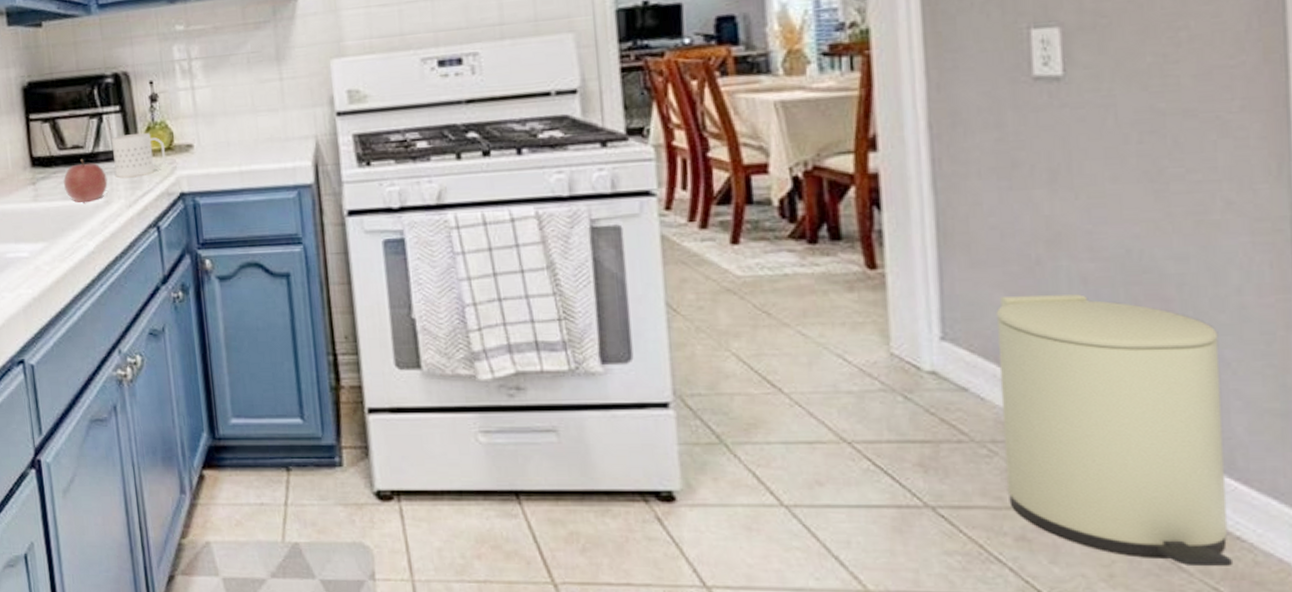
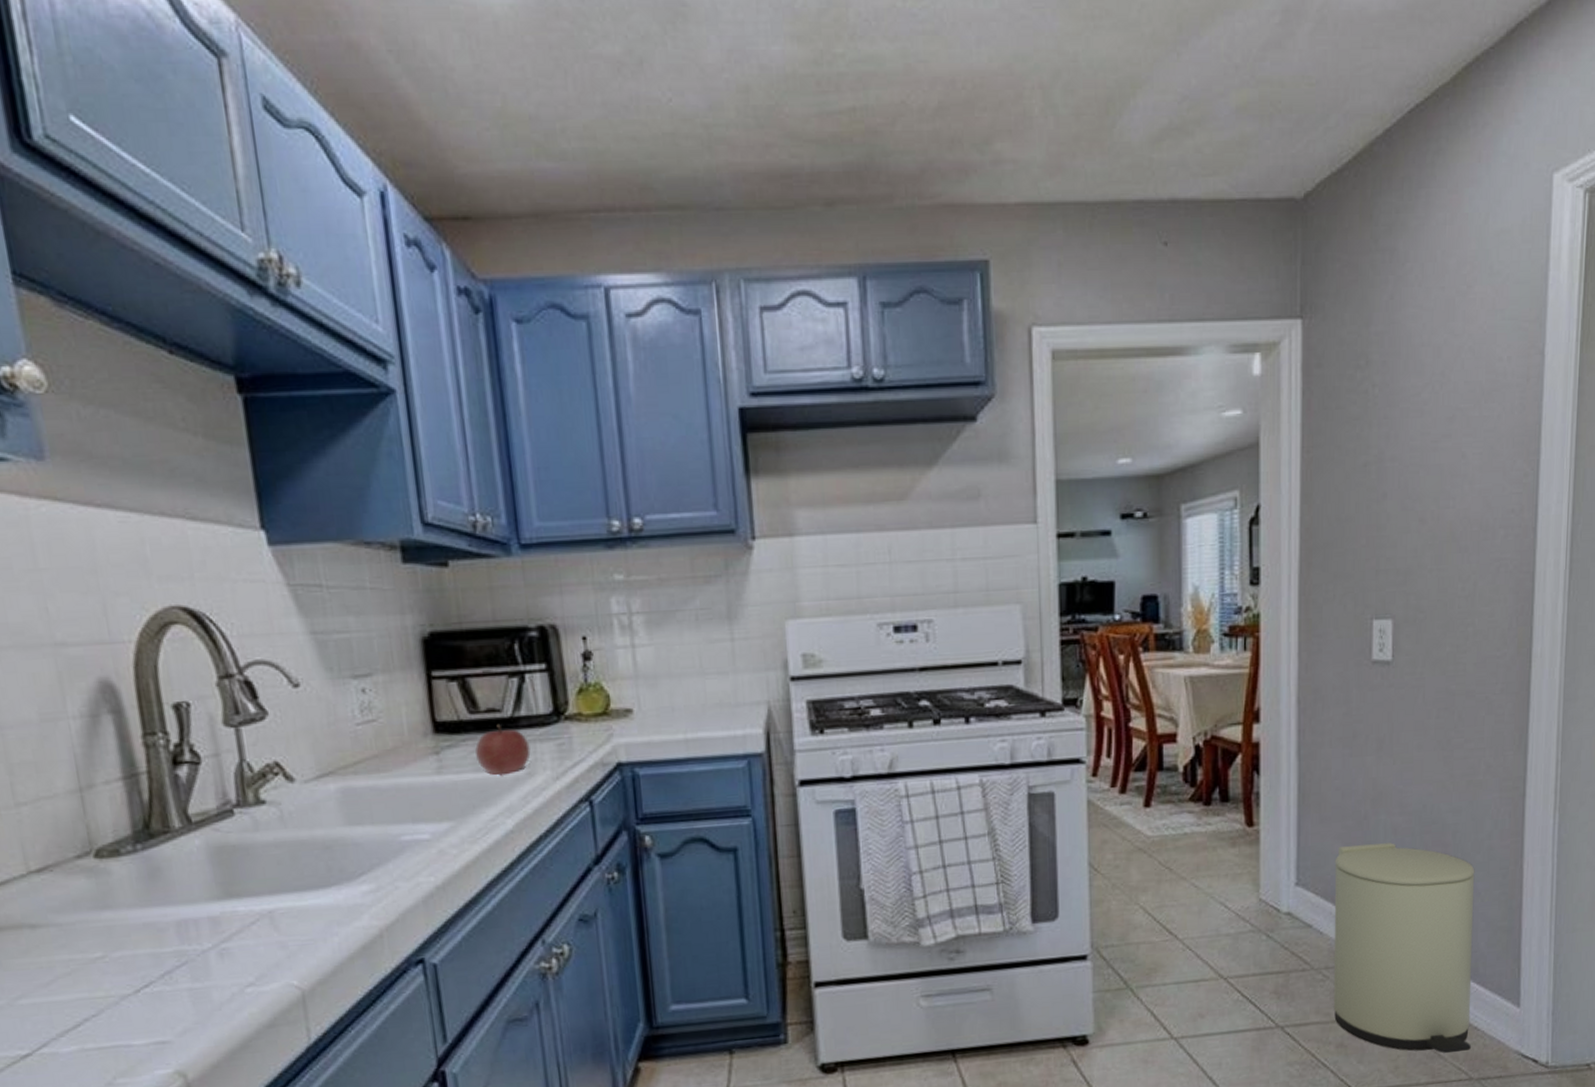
mug: present [111,132,167,179] -> none [534,695,602,748]

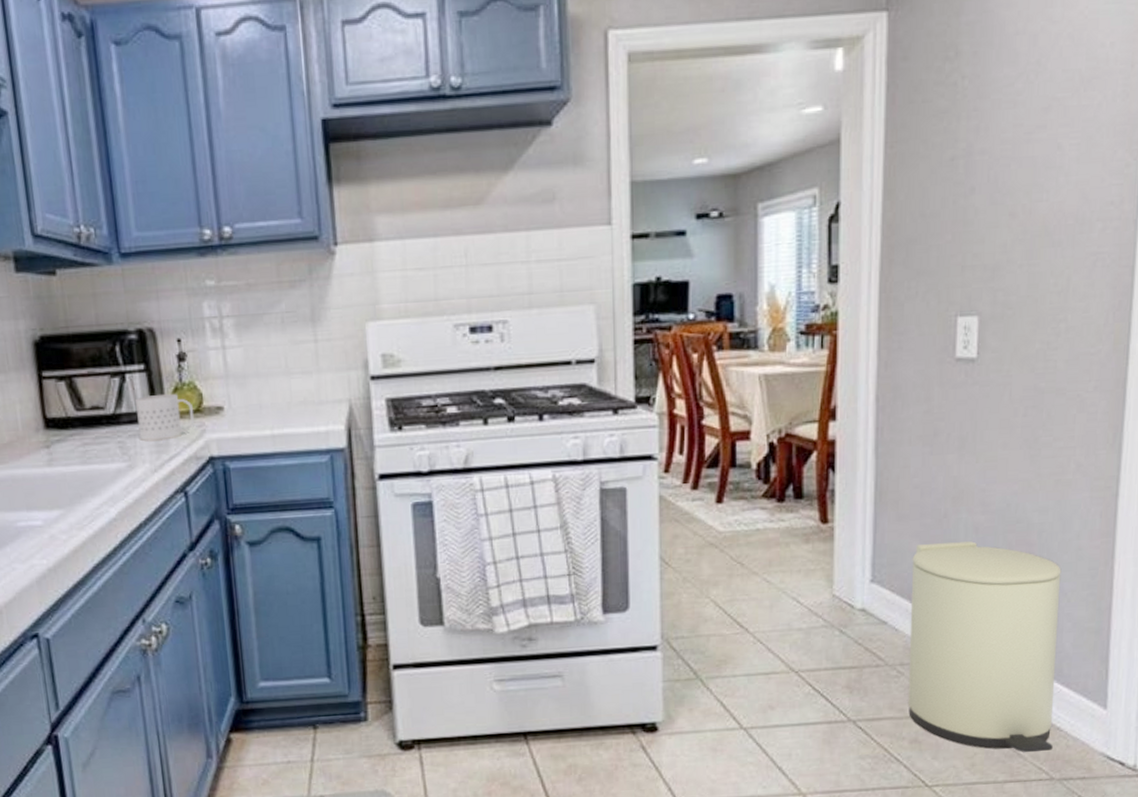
fruit: present [475,723,531,775] -> none [82,420,131,467]
mug: none [534,695,602,748] -> present [134,393,195,443]

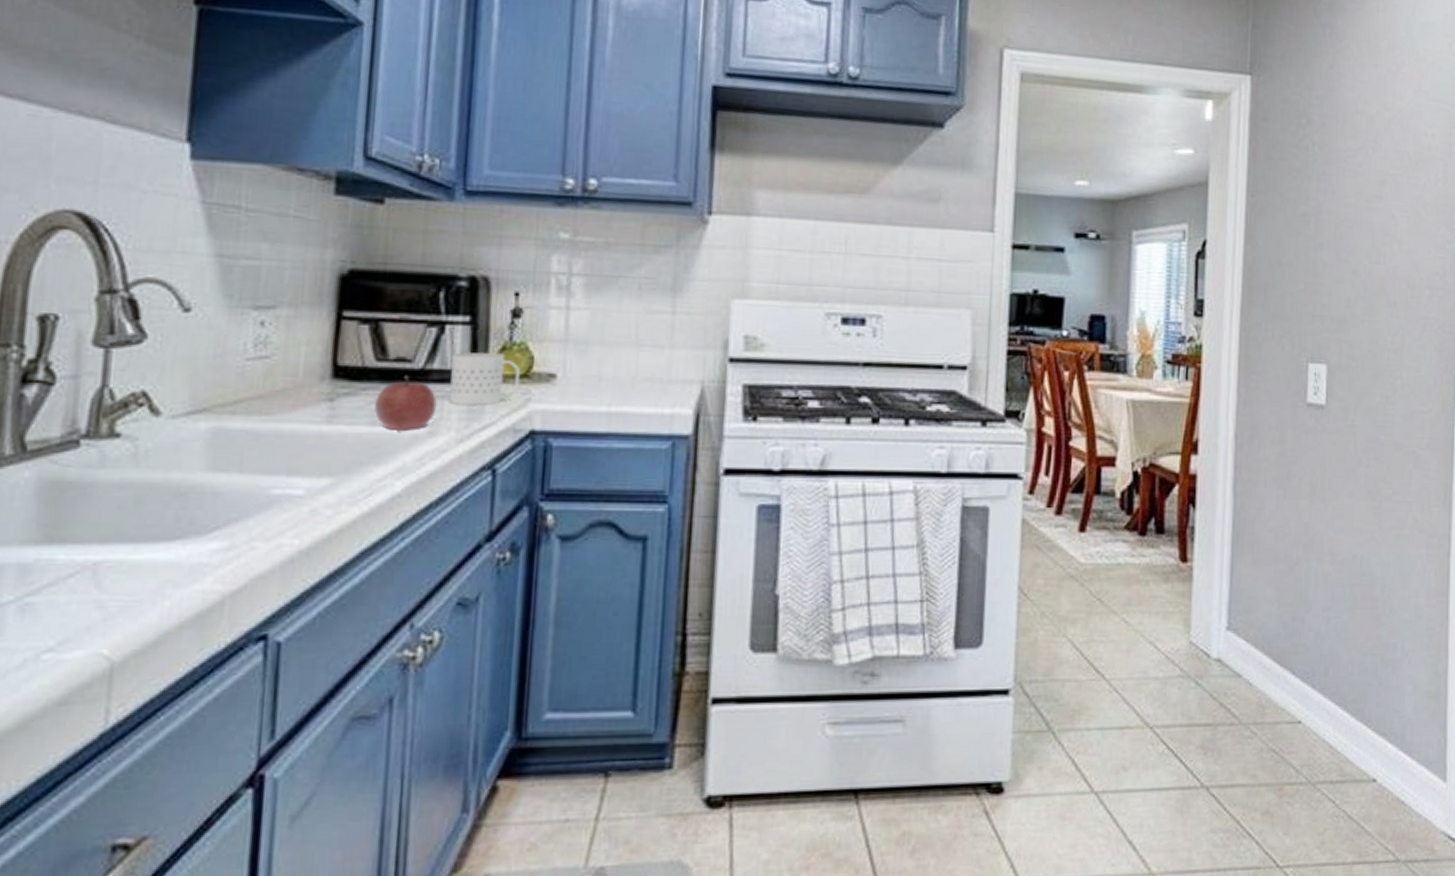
fruit: none [82,420,131,467] -> present [375,375,437,430]
pedal bin: present [907,541,1062,752] -> none [1260,592,1403,829]

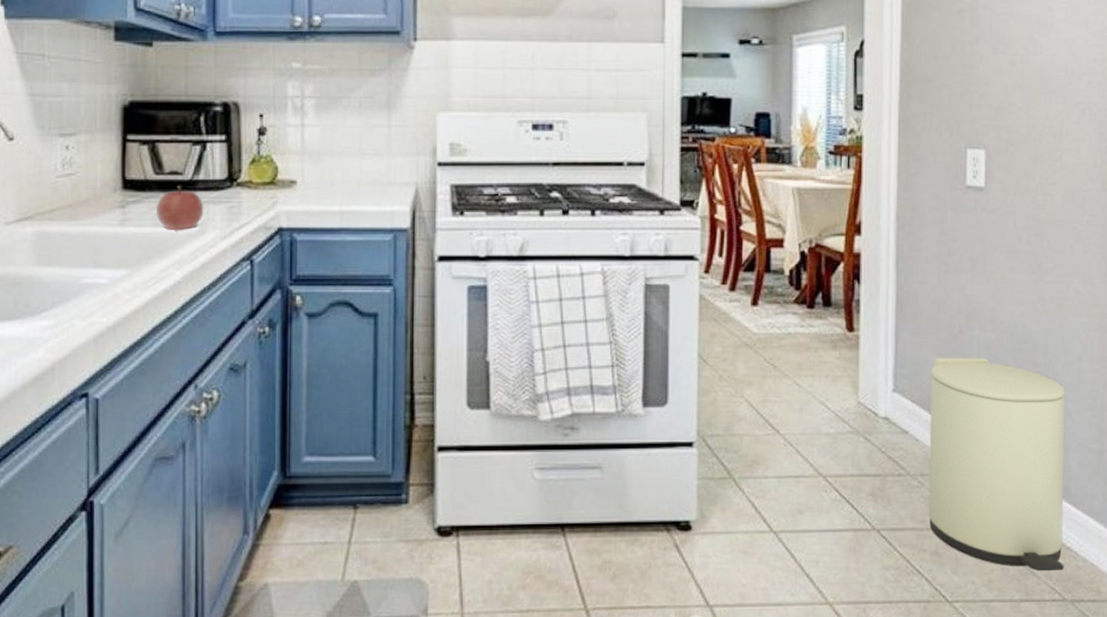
mug: present [448,352,521,408] -> none [212,164,268,210]
pedal bin: none [1260,592,1403,829] -> present [928,358,1066,571]

